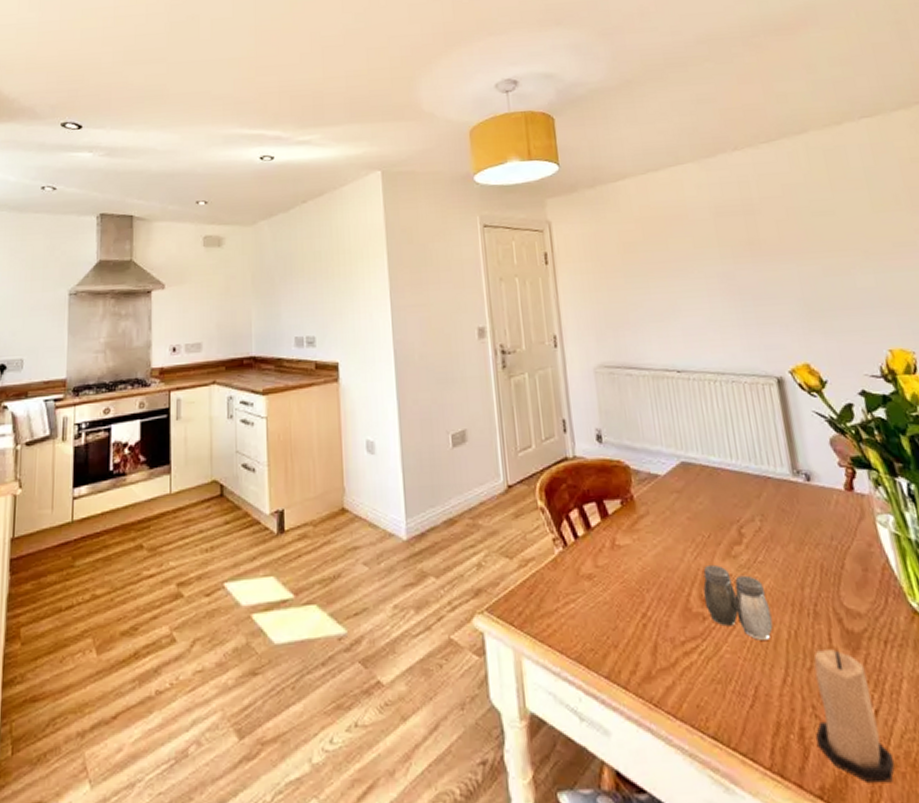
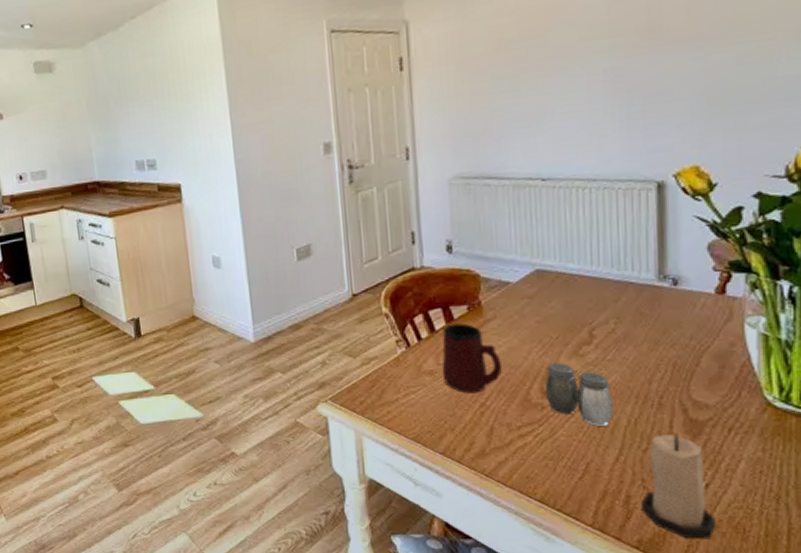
mug: none [598,519,660,602] -> present [442,323,502,394]

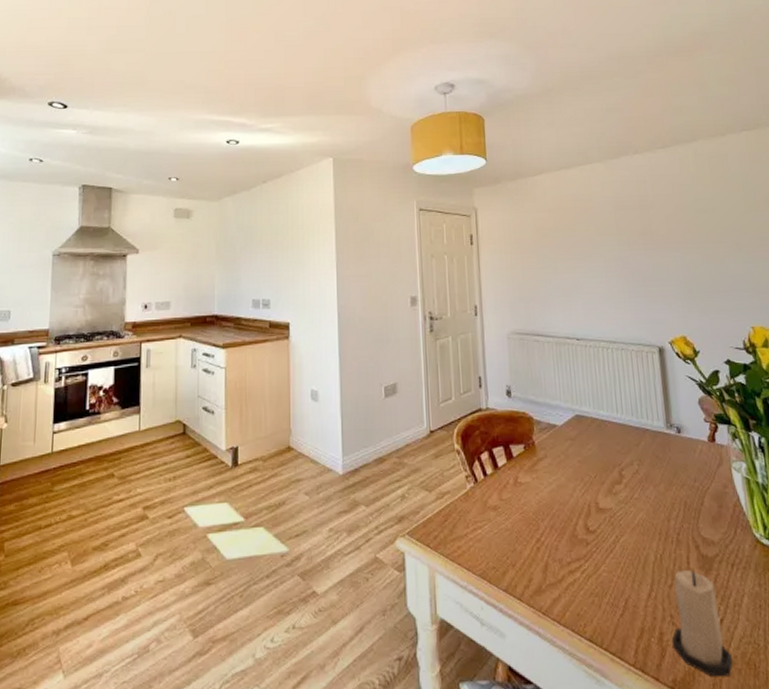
mug: present [442,323,502,394] -> none [504,461,553,529]
salt and pepper shaker: present [544,362,613,426] -> none [587,499,643,562]

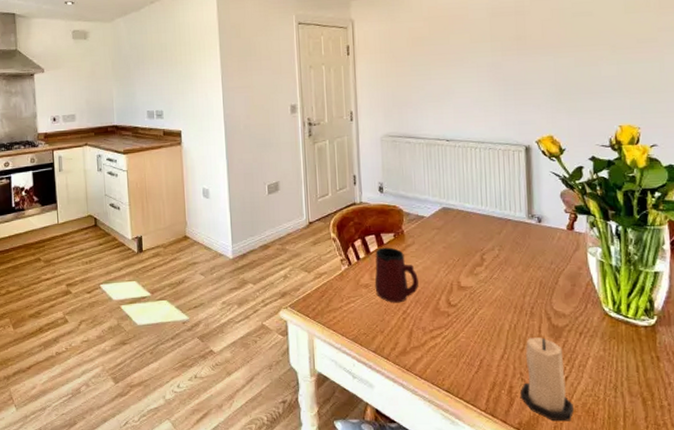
mug: none [504,461,553,529] -> present [374,247,419,303]

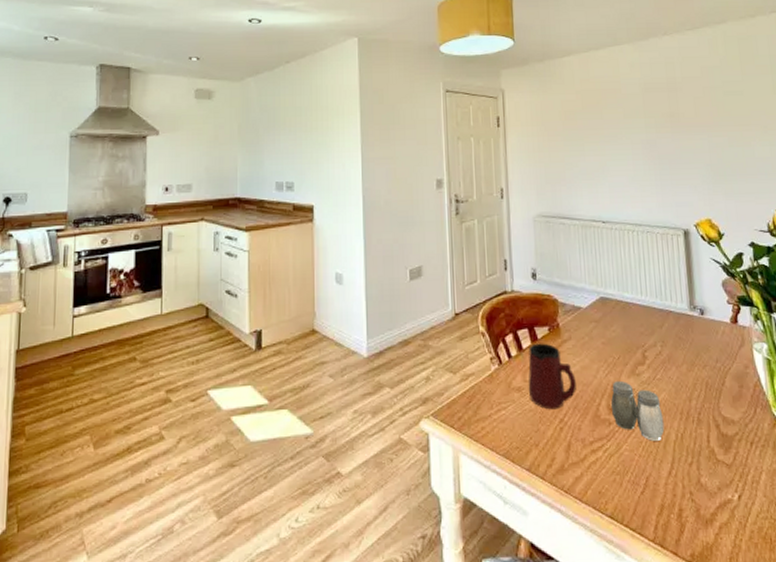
salt and pepper shaker: none [449,279,499,330] -> present [610,380,665,441]
candle: present [521,337,574,421] -> none [691,449,750,551]

